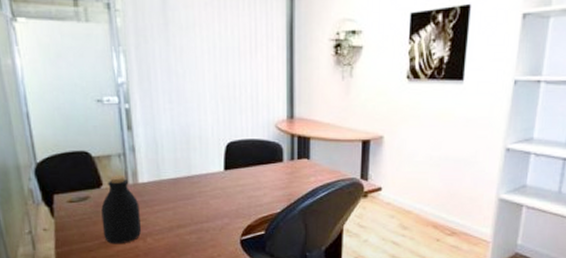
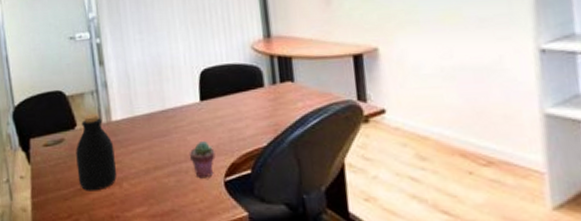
potted succulent: none [210,204,234,237] -> present [189,140,216,179]

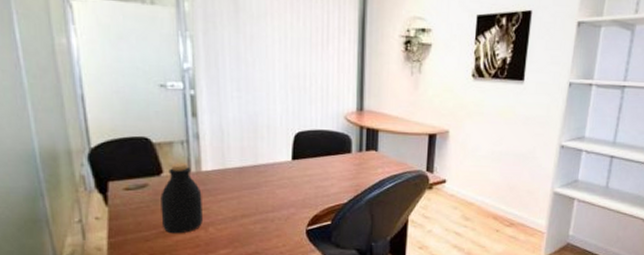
potted succulent: present [189,140,216,179] -> none [276,194,301,227]

